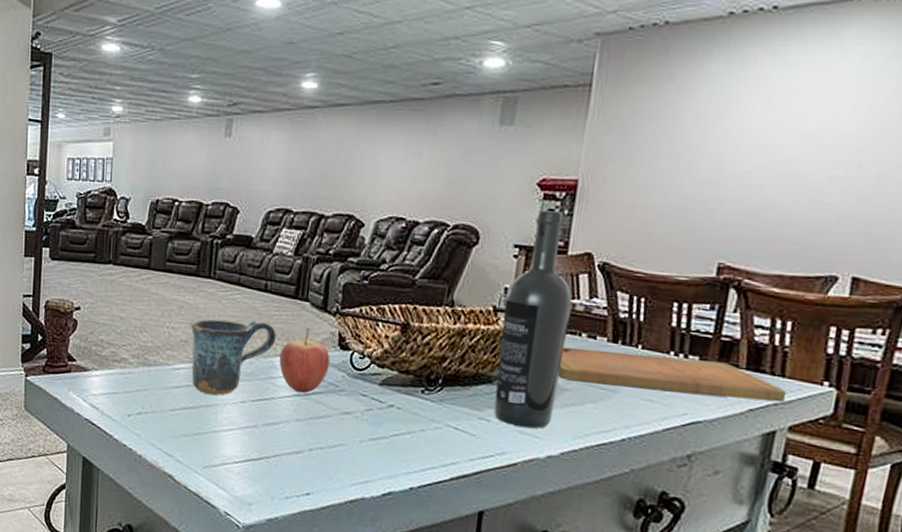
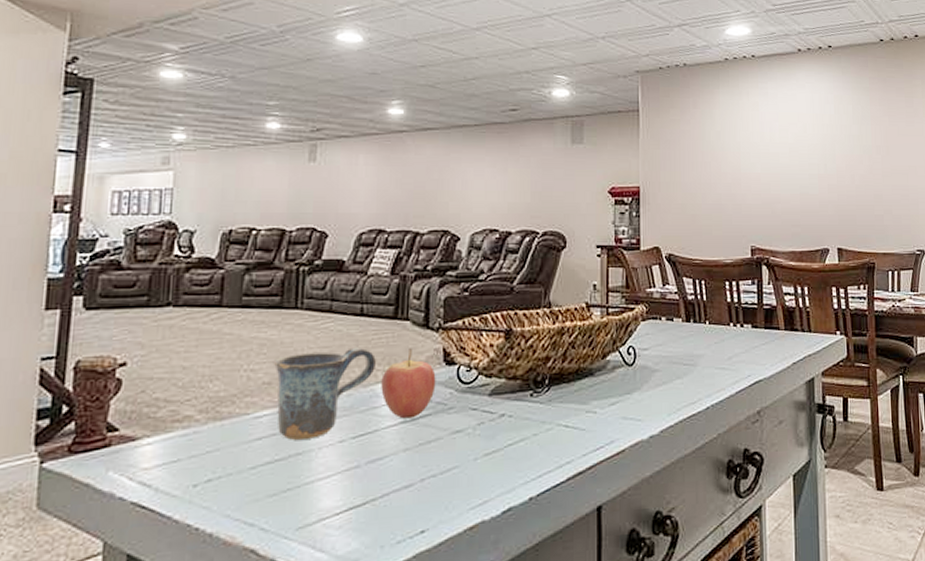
wine bottle: present [493,210,573,429] -> none [595,214,651,414]
cutting board: present [557,346,787,403] -> none [647,327,815,362]

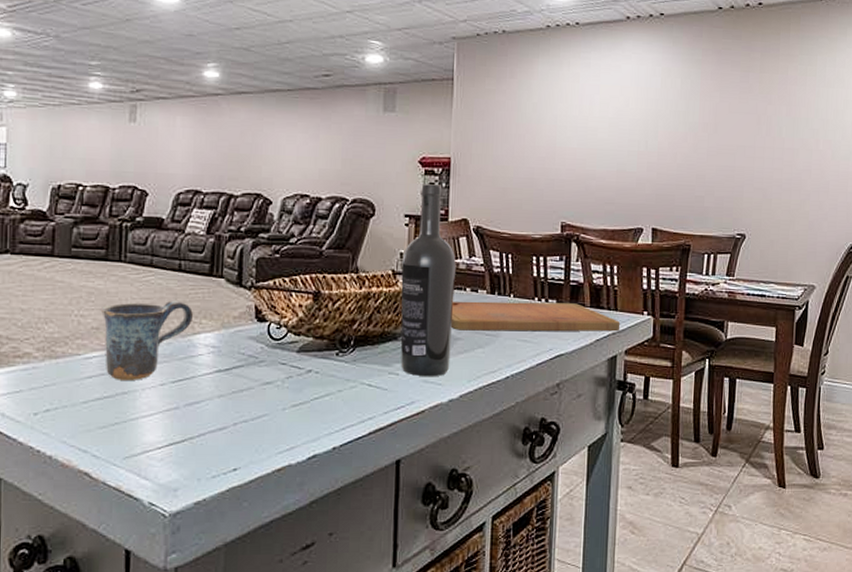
fruit: present [381,348,436,419] -> none [198,304,248,368]
wine bottle: none [595,214,651,414] -> present [400,184,457,377]
cutting board: none [647,327,815,362] -> present [450,301,621,332]

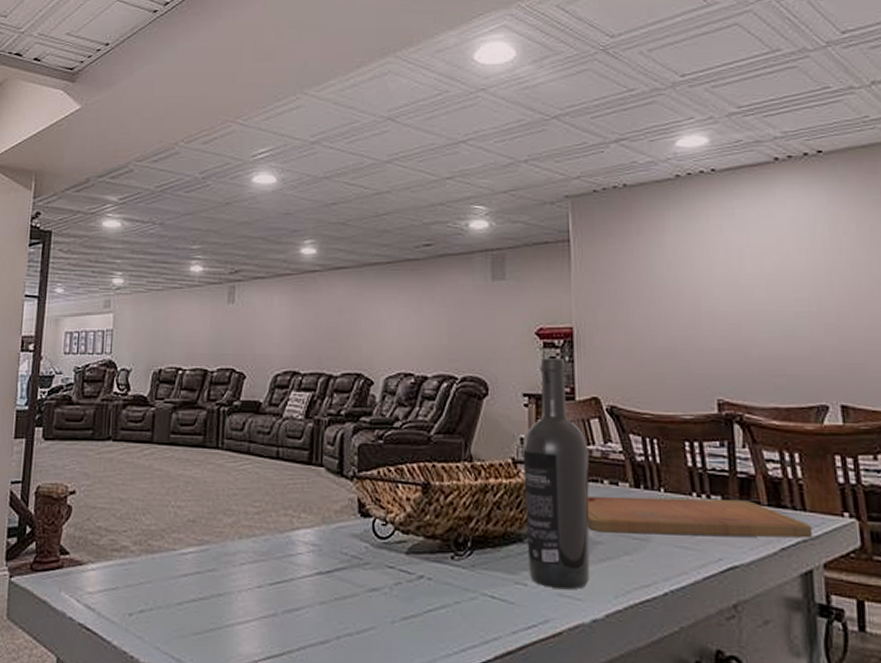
mug: present [100,300,193,380] -> none [197,491,291,581]

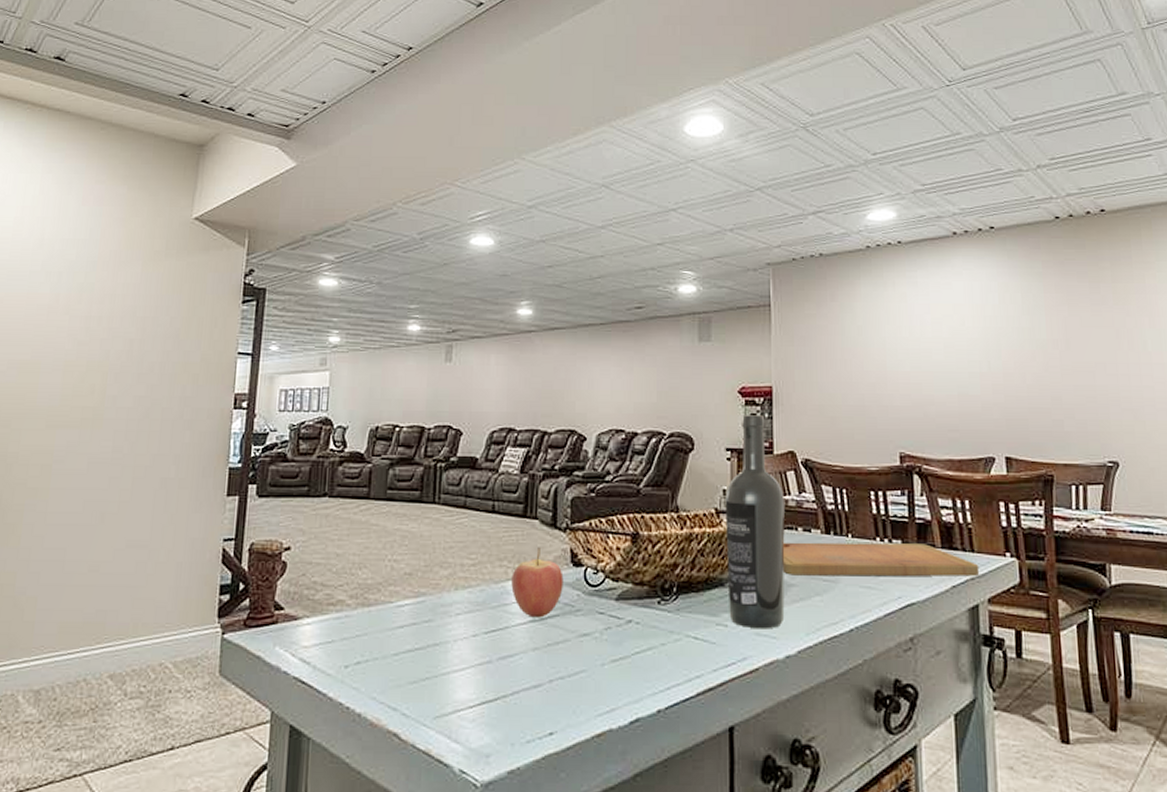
fruit: none [296,496,351,570] -> present [511,547,564,618]

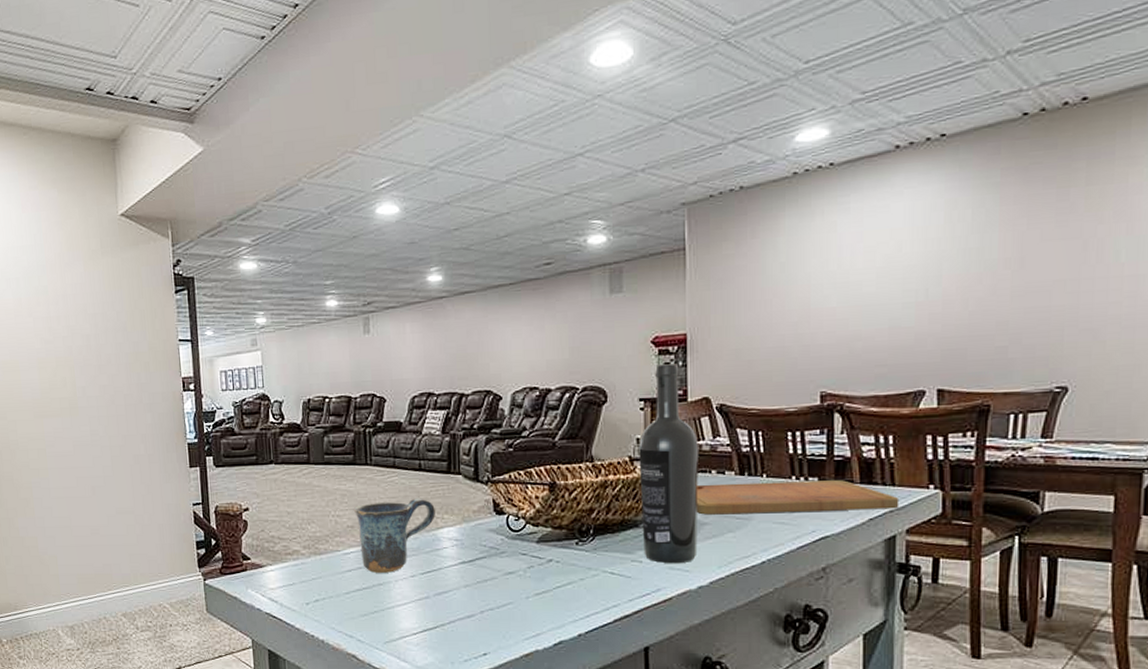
mug: none [413,543,506,631] -> present [353,498,435,573]
fruit: present [511,547,564,618] -> none [441,499,488,560]

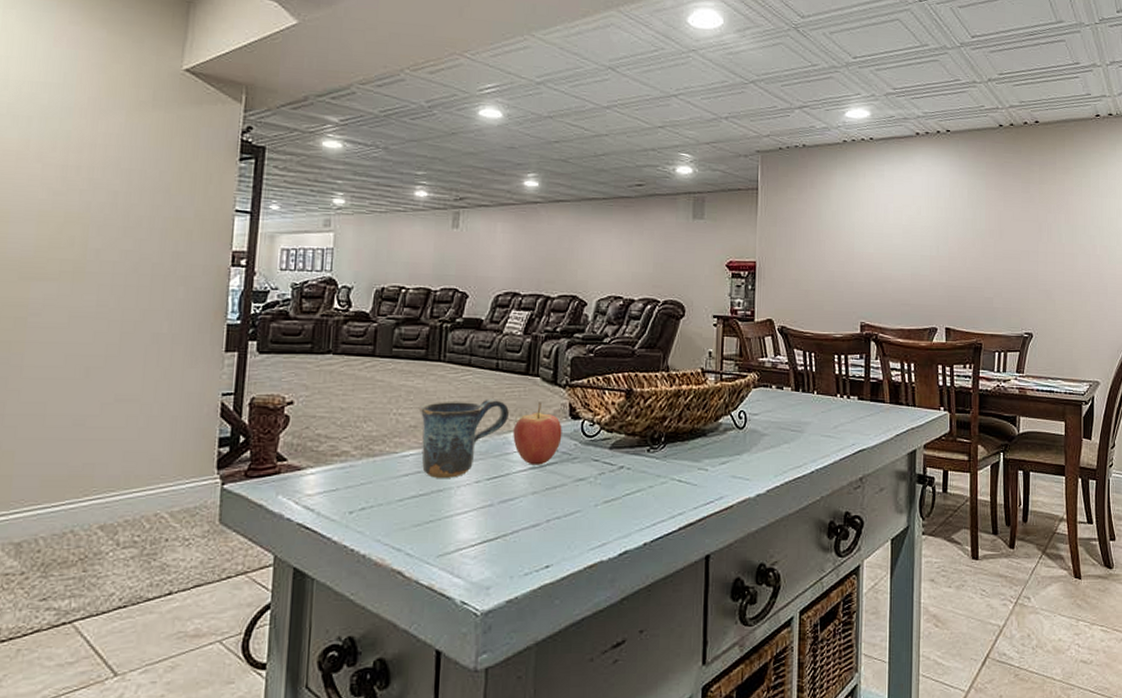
fruit: none [441,499,488,560] -> present [513,402,562,465]
wine bottle: present [639,364,700,564] -> none [709,286,763,472]
cutting board: present [696,480,900,515] -> none [757,398,919,427]

